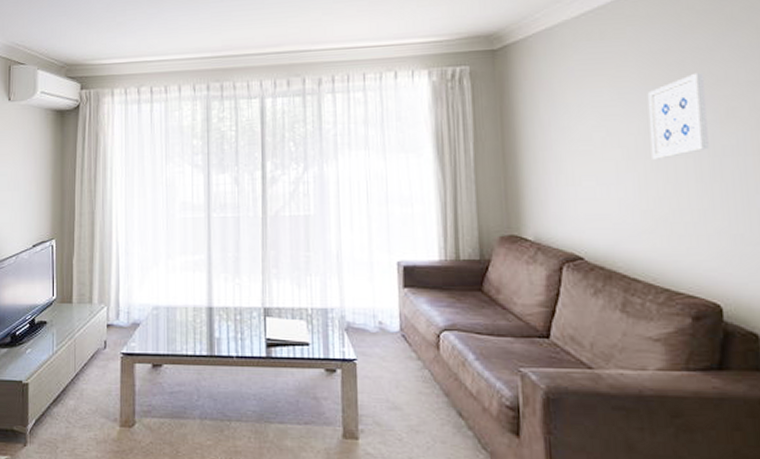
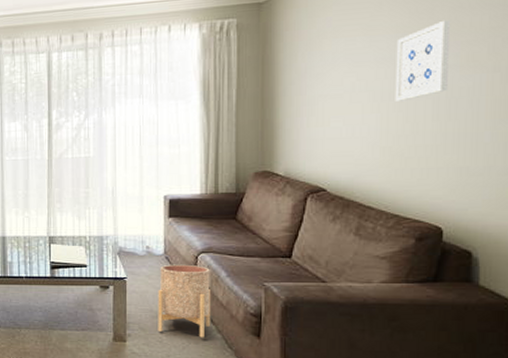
planter: none [394,344,459,435] -> present [158,264,211,338]

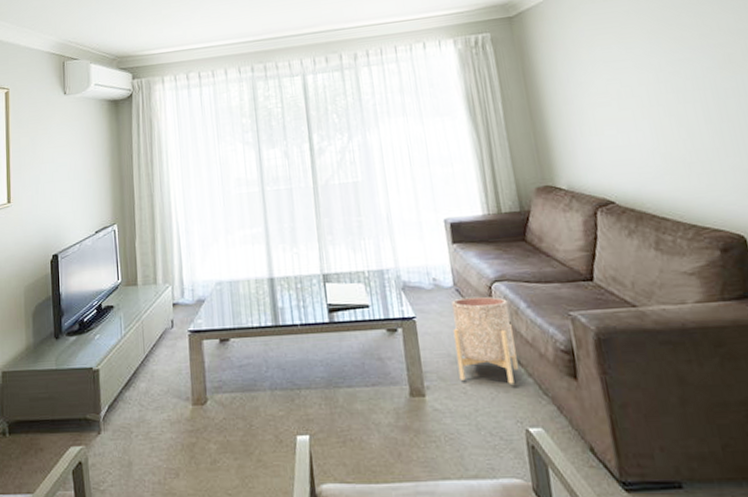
wall art: present [395,20,451,101] -> none [651,24,713,106]

